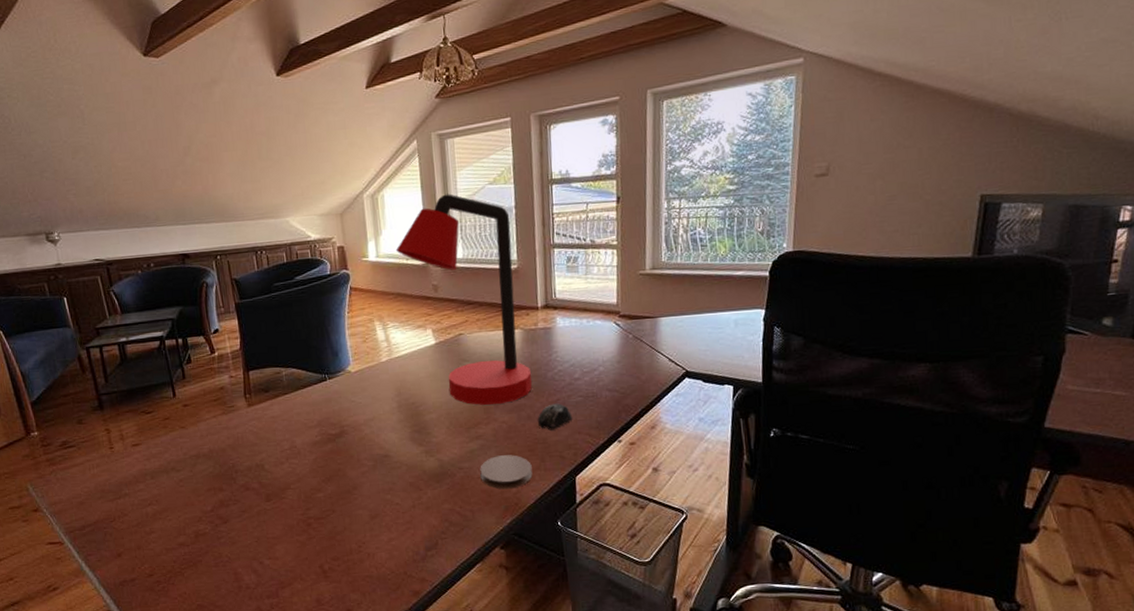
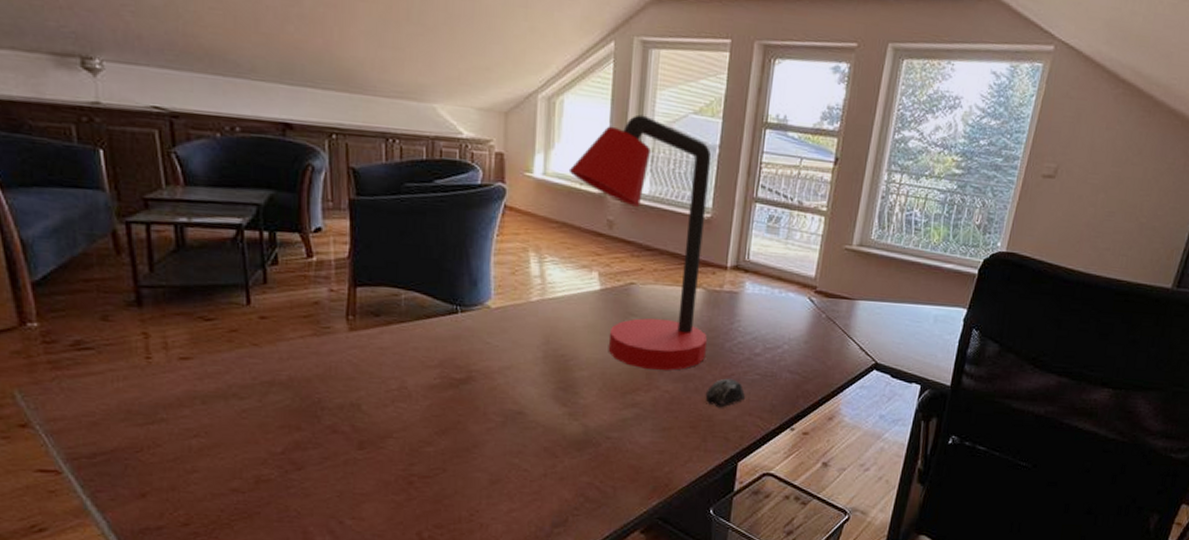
coaster: present [480,454,533,489] -> none [630,428,691,468]

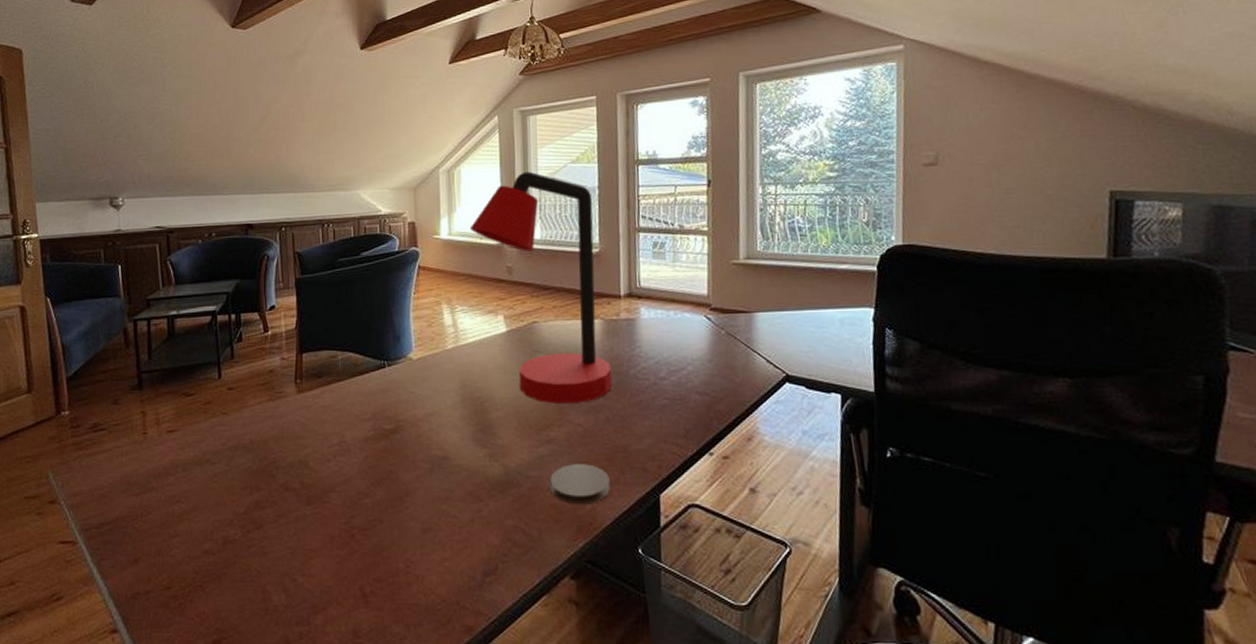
coaster: none [630,428,691,468] -> present [550,464,610,505]
computer mouse: present [705,378,746,408] -> none [617,405,658,437]

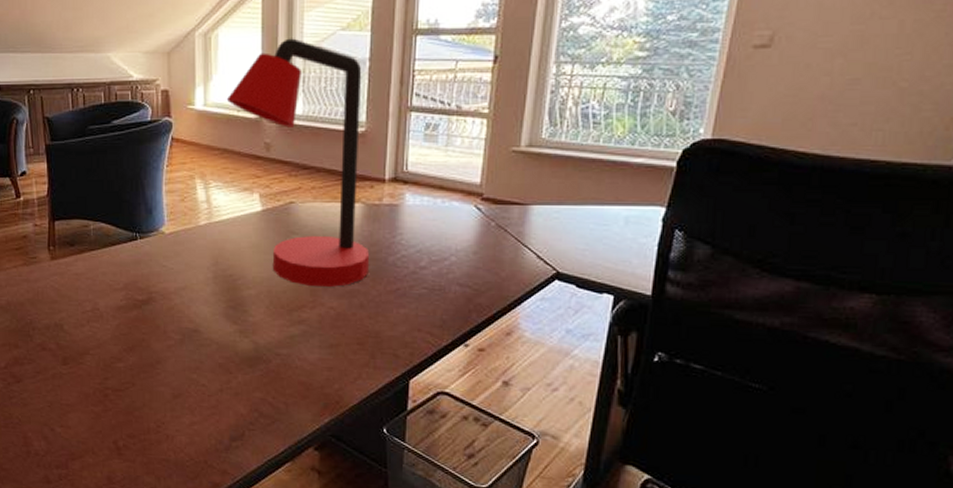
coaster: present [550,464,610,505] -> none [299,345,359,385]

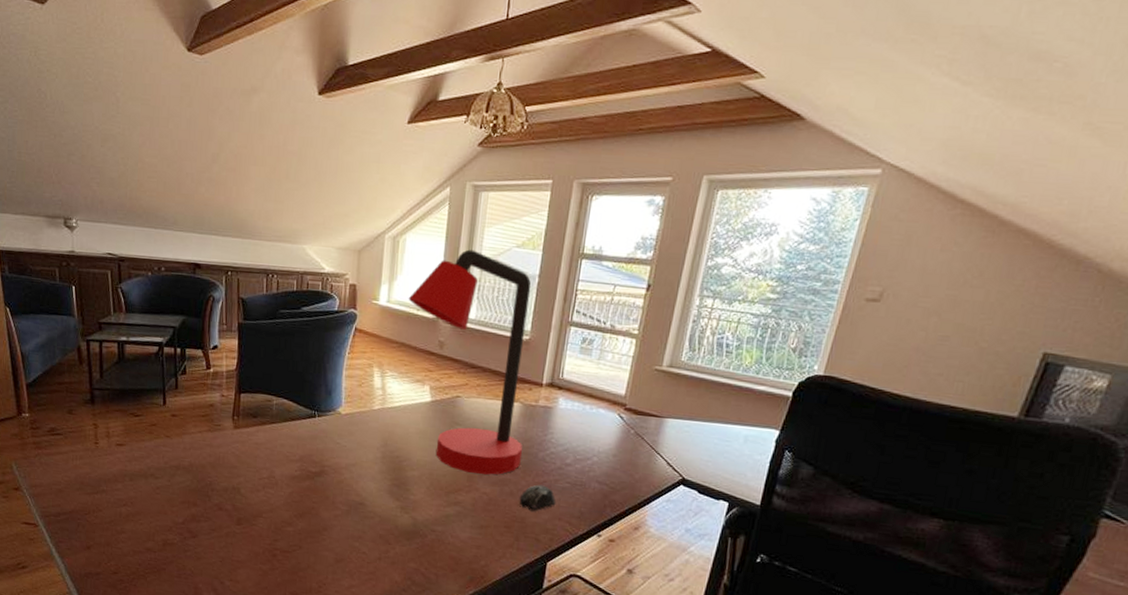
computer mouse: none [371,293,414,324] -> present [519,484,556,512]

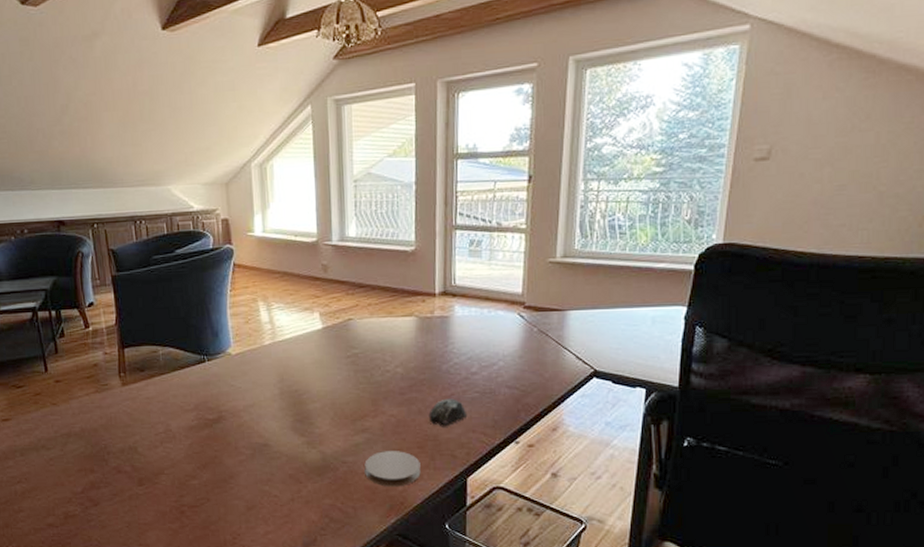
desk lamp: present [408,249,532,475] -> none [284,166,424,396]
coaster: none [451,525,505,561] -> present [364,451,421,487]

